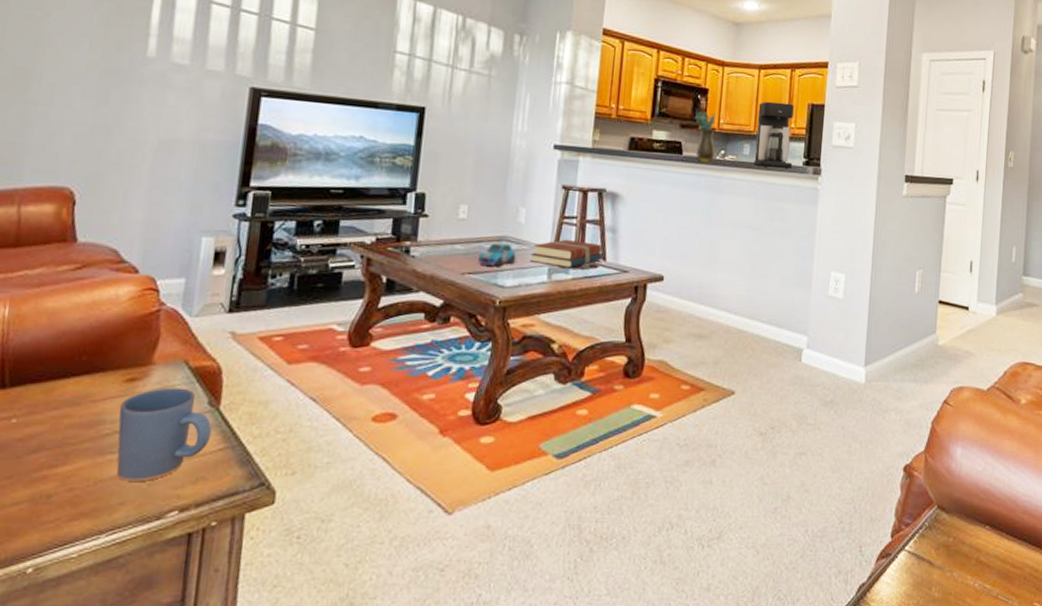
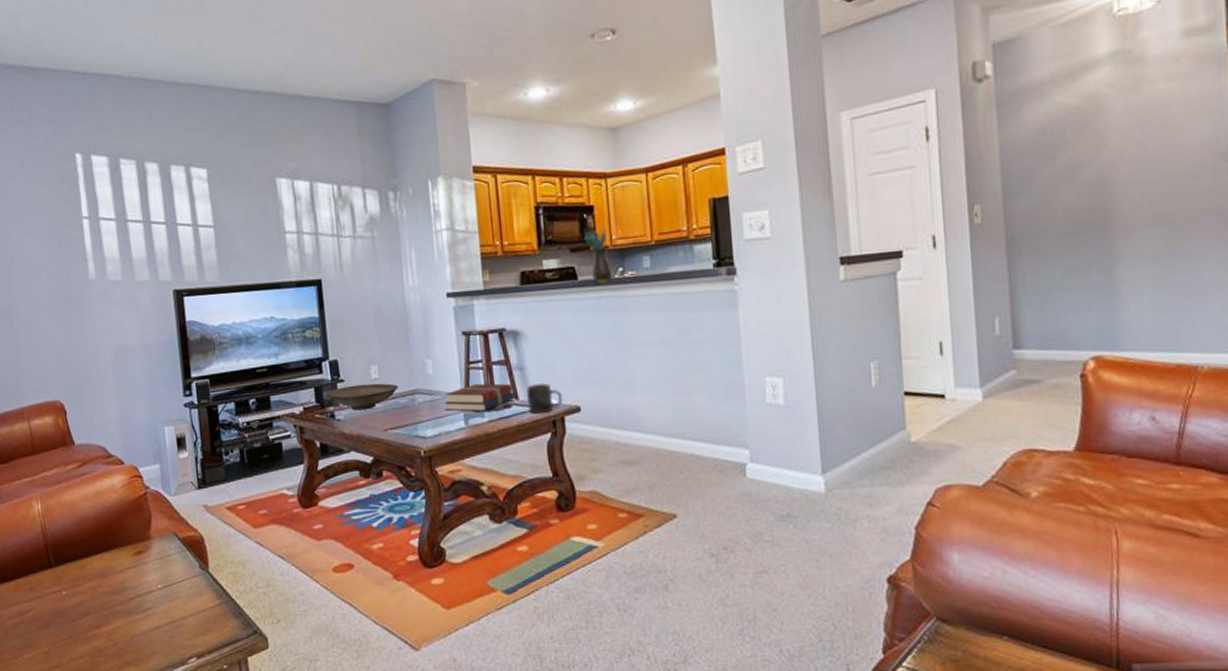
mug: present [116,387,212,481] -> none [134,556,208,635]
decorative bowl: none [405,222,486,250] -> present [326,383,399,411]
toy car: present [478,242,517,267] -> none [396,395,432,420]
mug: none [614,247,649,279] -> present [527,382,563,414]
coffee maker: present [754,101,794,170] -> none [652,203,702,278]

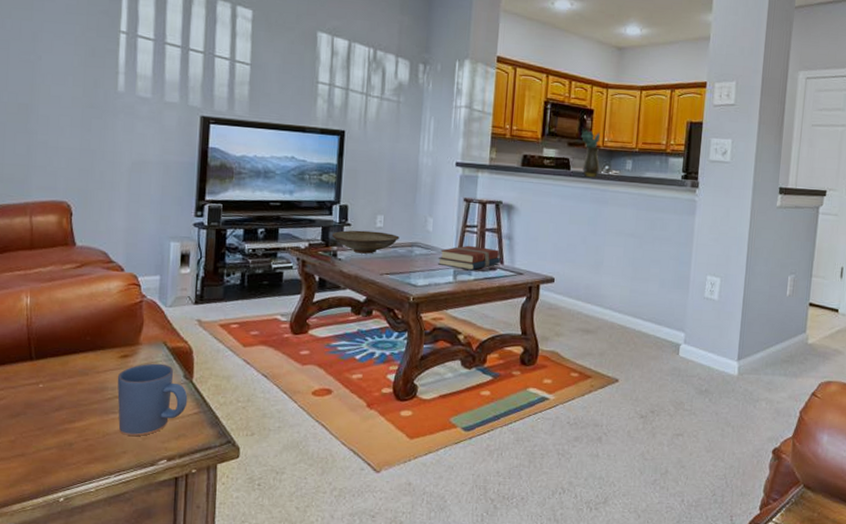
mug: none [134,556,208,635] -> present [117,363,188,436]
mug: present [527,382,563,414] -> none [510,252,541,280]

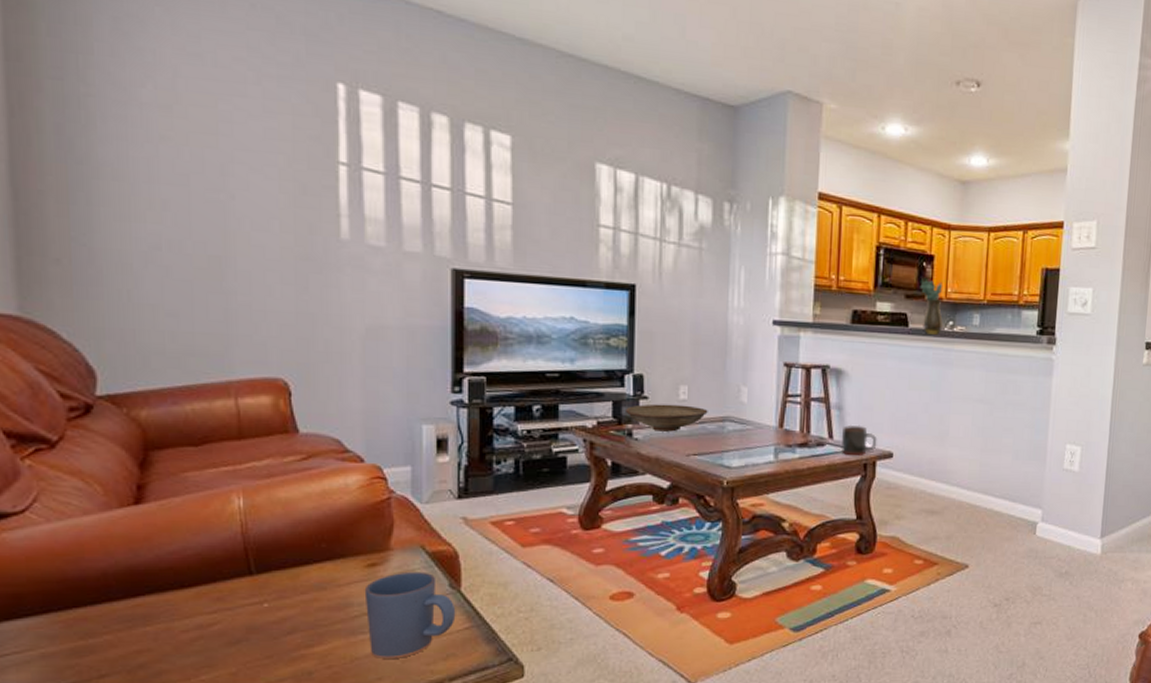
books: present [438,245,501,271] -> none [756,418,830,448]
mug: none [510,252,541,280] -> present [842,424,877,457]

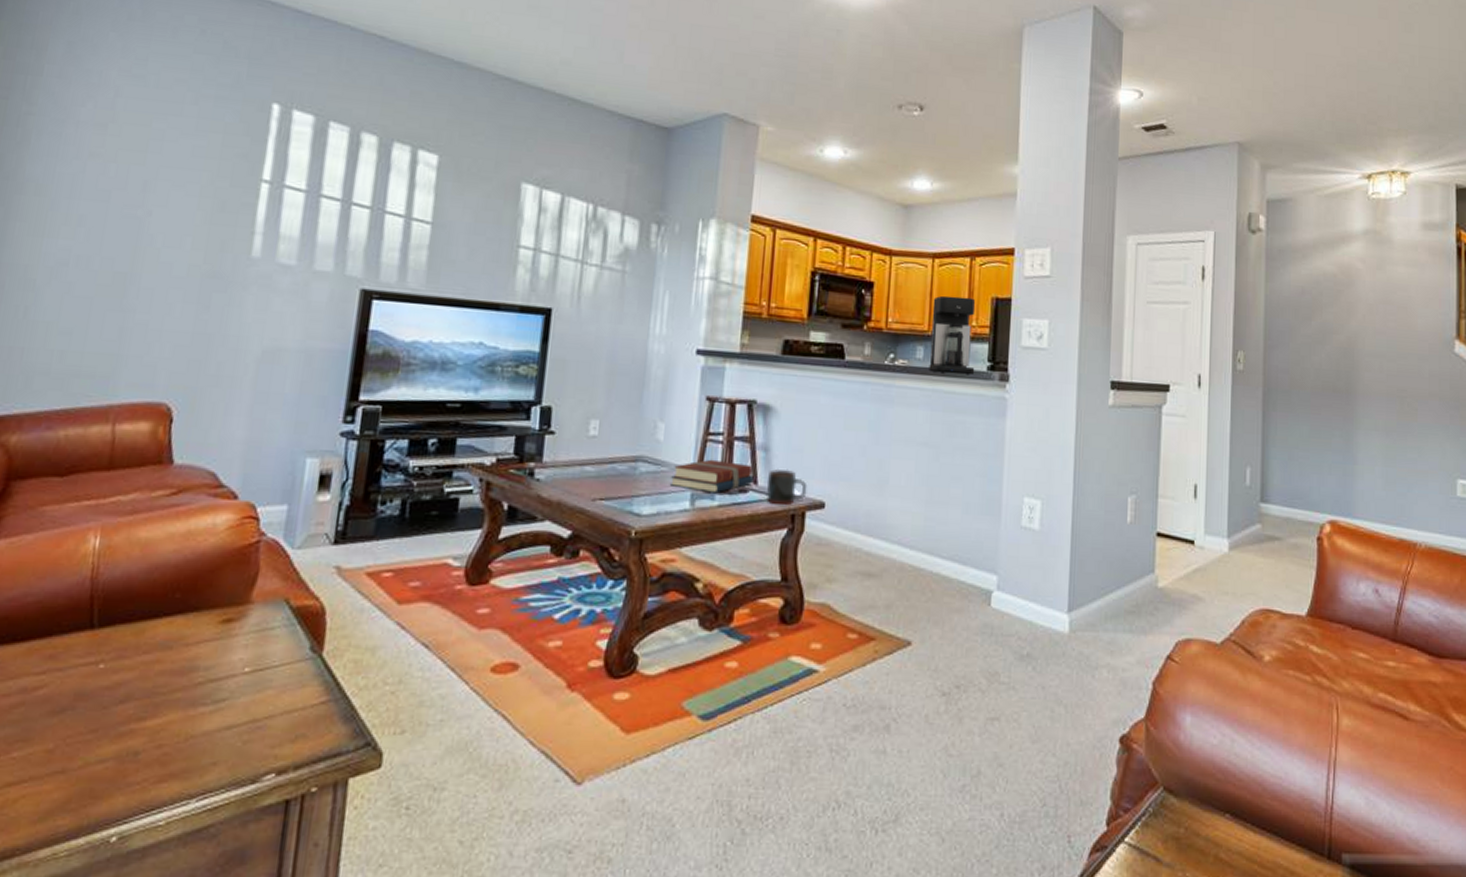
mug: present [364,571,456,659] -> none [209,630,314,738]
decorative bowl: present [626,403,708,432] -> none [529,439,620,472]
books: none [756,418,830,448] -> present [670,459,754,494]
vase: present [919,277,943,336] -> none [857,305,884,370]
coffee maker: none [984,267,1026,340] -> present [928,295,975,376]

